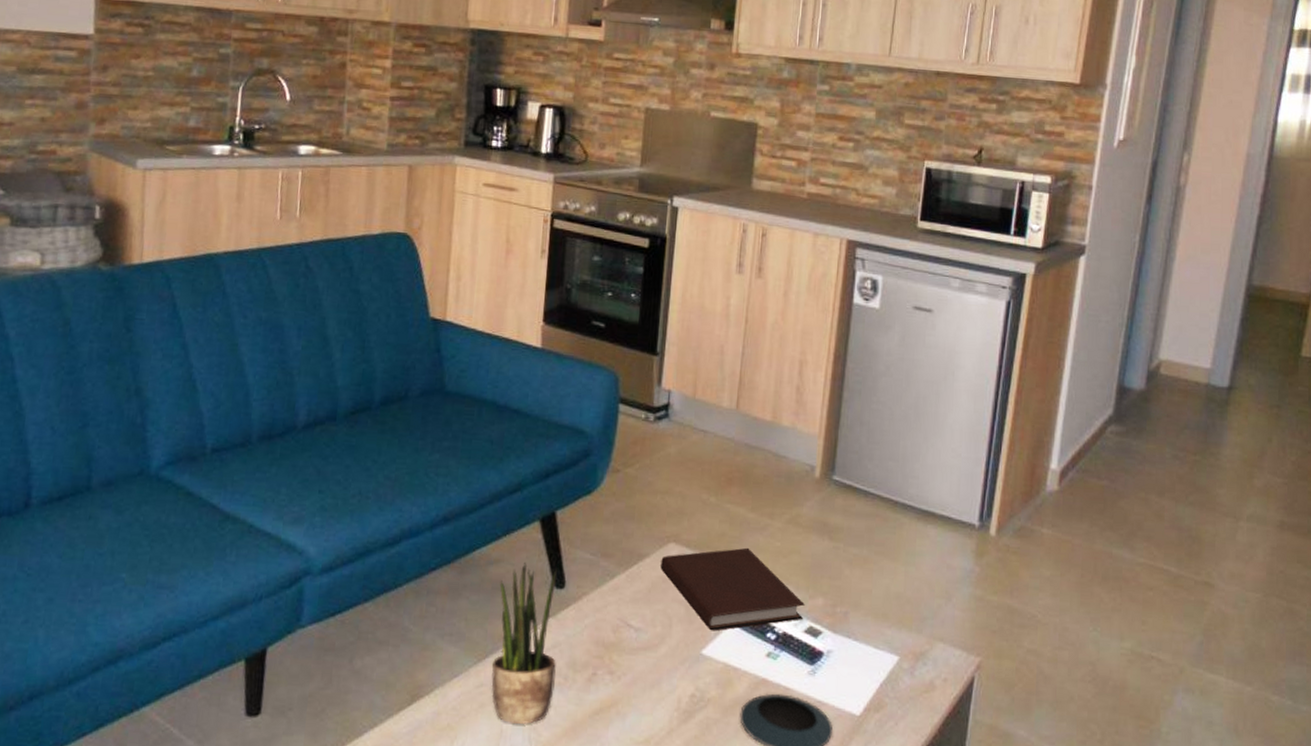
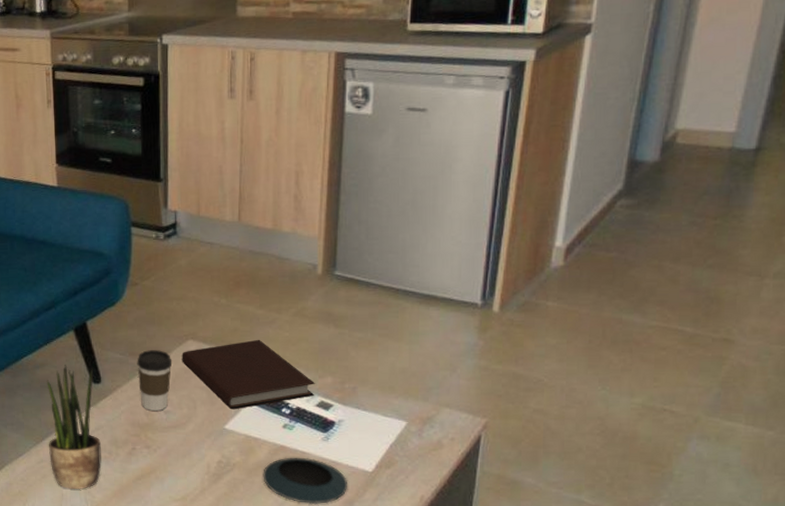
coffee cup: none [608,551,650,627] -> present [137,350,173,411]

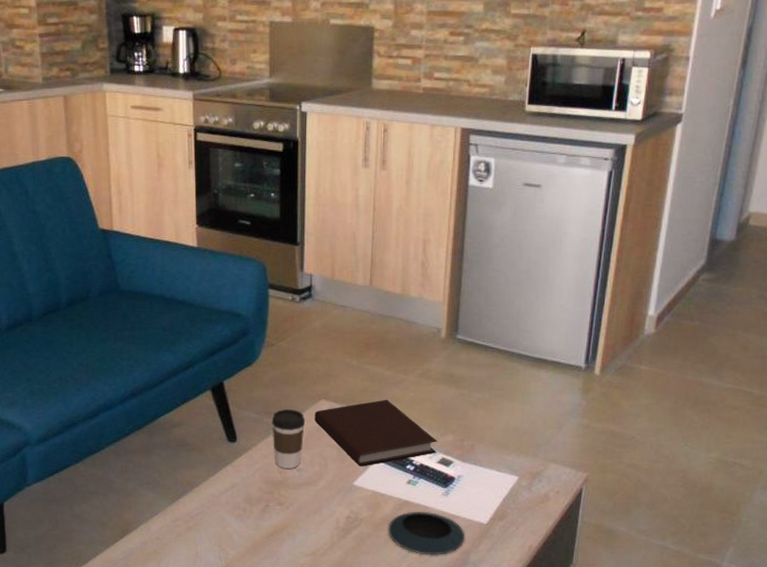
potted plant: present [46,364,102,489] -> none [183,423,236,546]

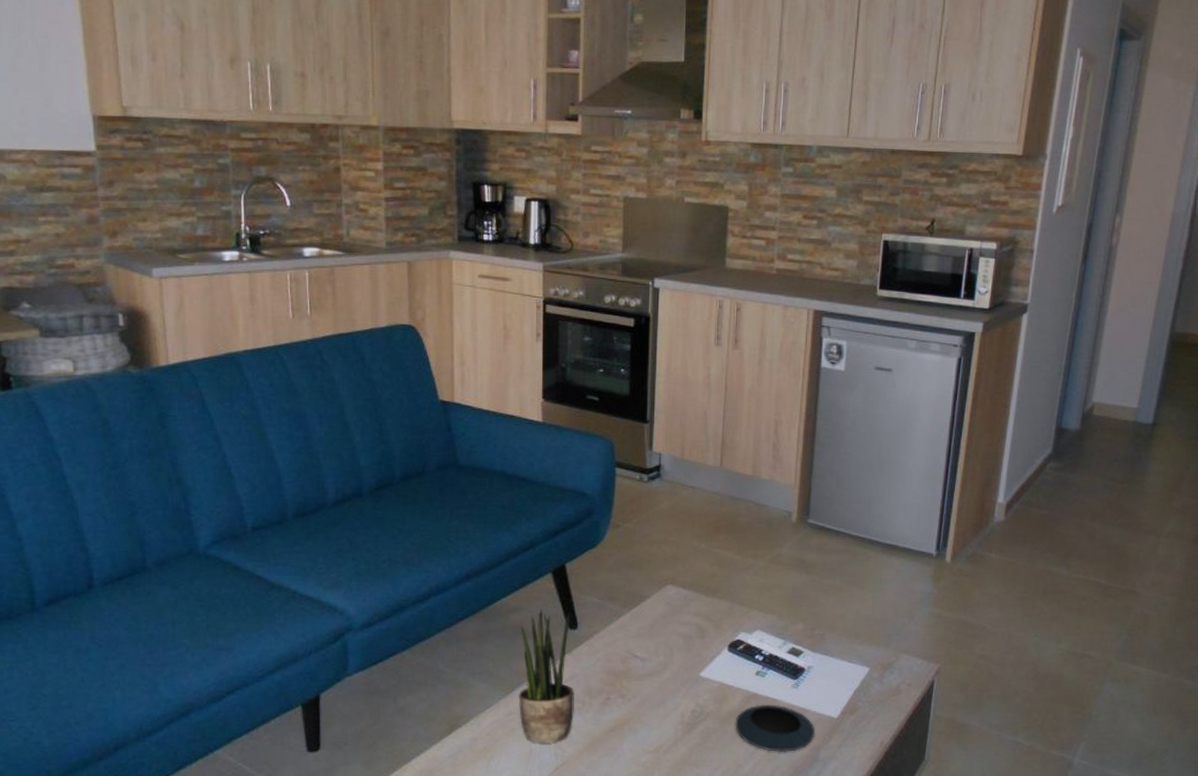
potted plant: none [183,423,236,546] -> present [519,608,574,743]
coffee cup: present [271,409,306,468] -> none [615,595,651,658]
notebook: present [314,399,437,467] -> none [660,585,787,657]

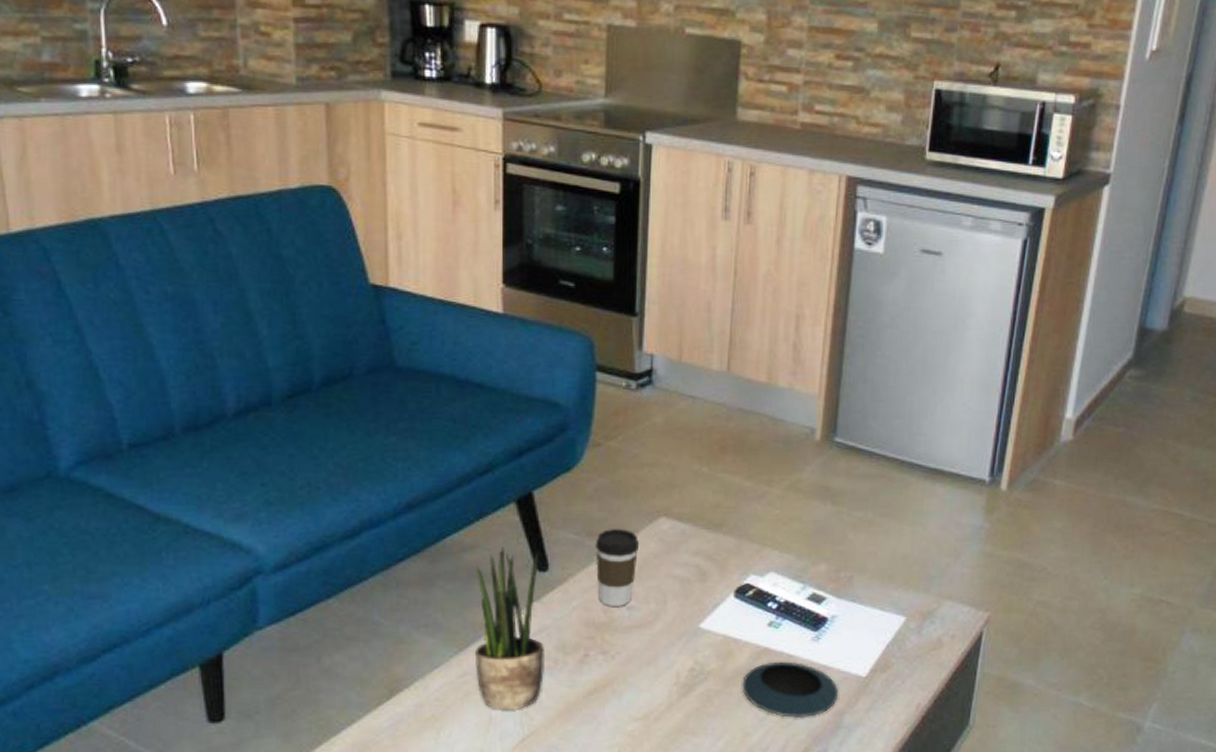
coffee cup: none [615,595,651,658] -> present [595,529,640,606]

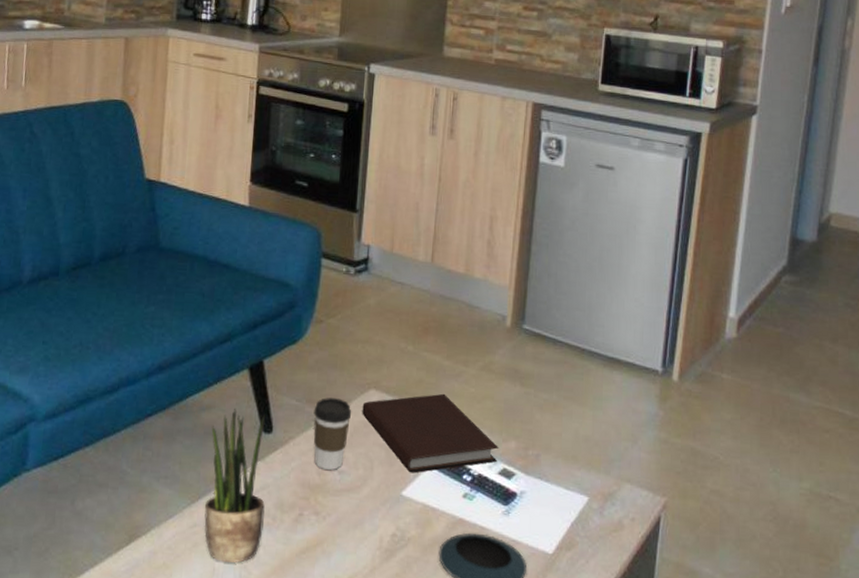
notebook: none [651,517,807,604] -> present [362,393,498,473]

